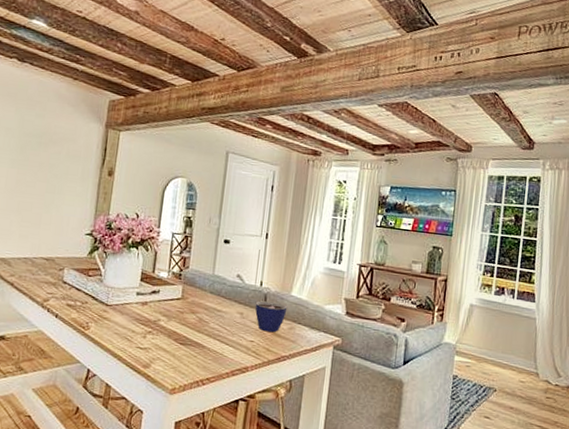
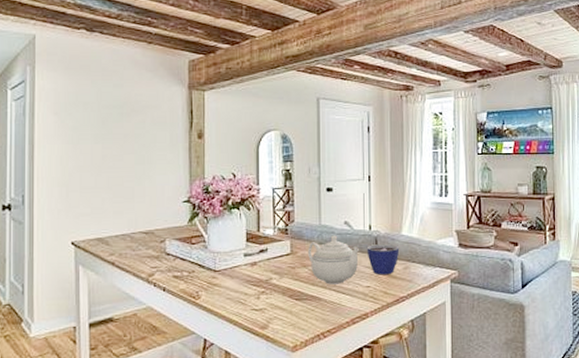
teapot: none [198,286,249,335] -> present [308,235,360,285]

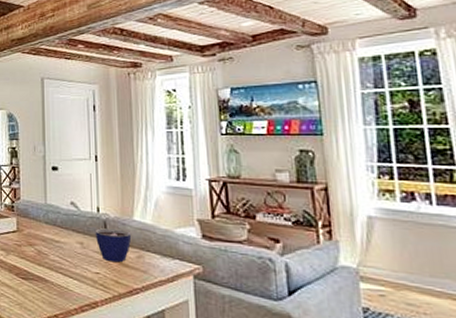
teapot: present [308,235,360,285] -> none [34,215,88,267]

